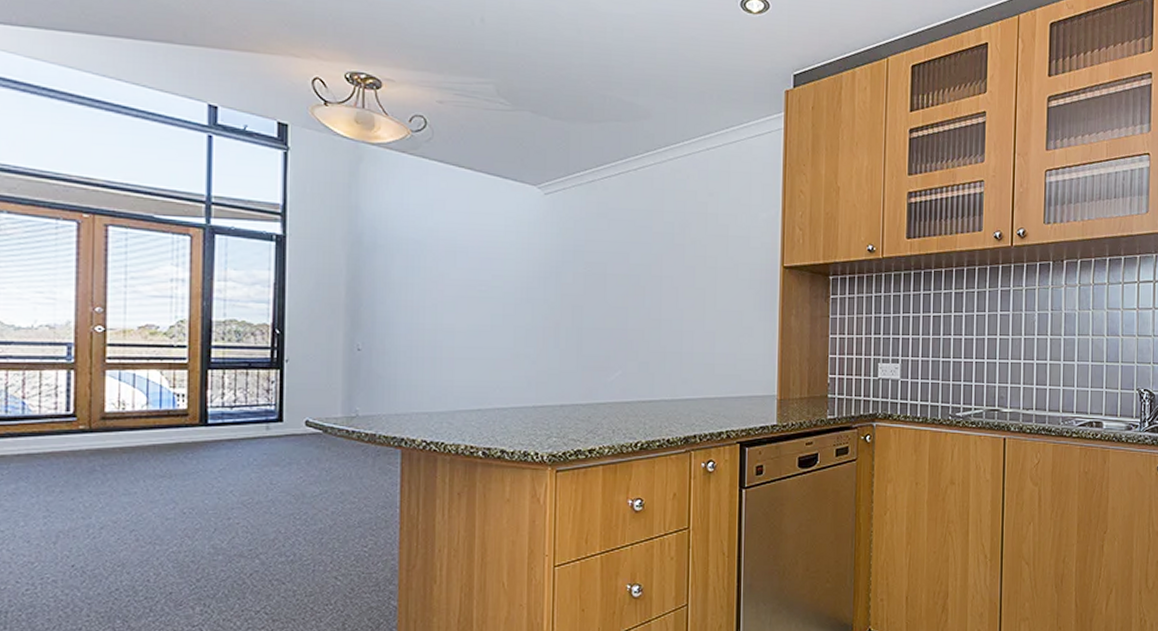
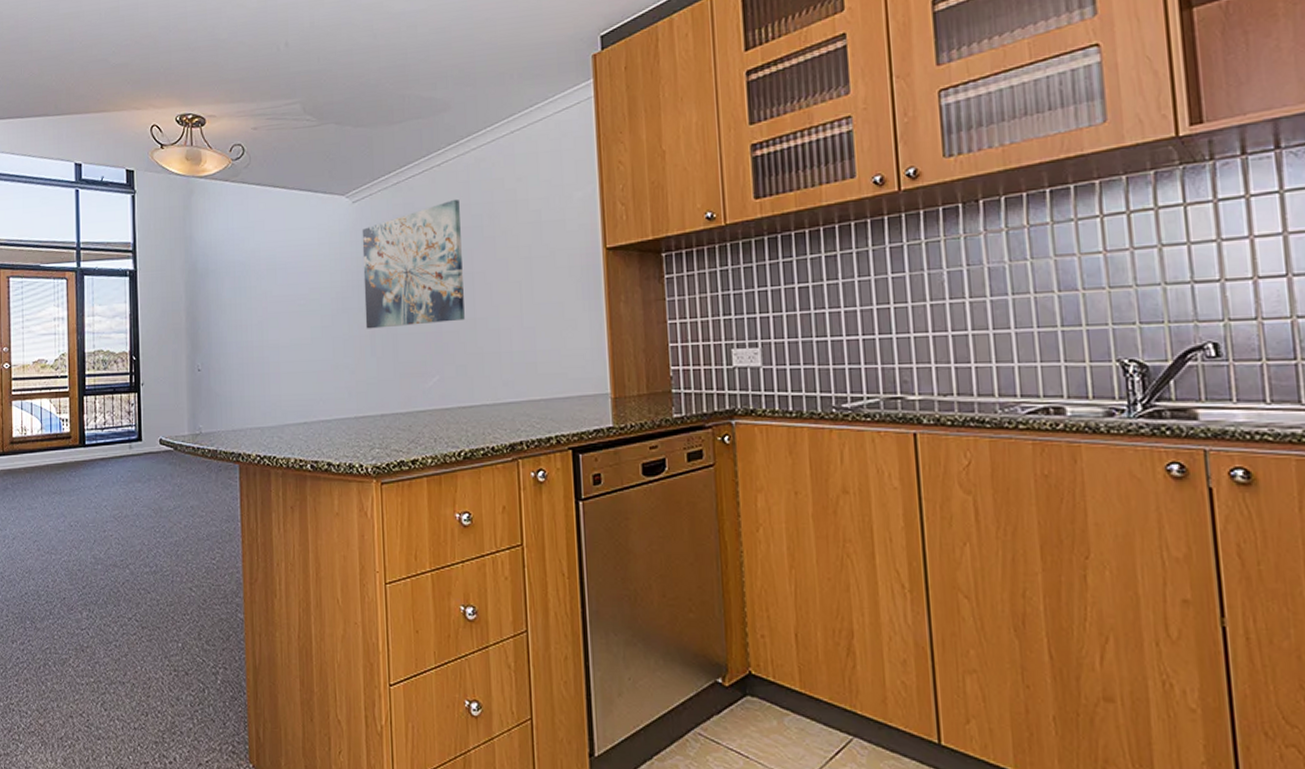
wall art: none [550,204,653,321] -> present [362,199,465,329]

